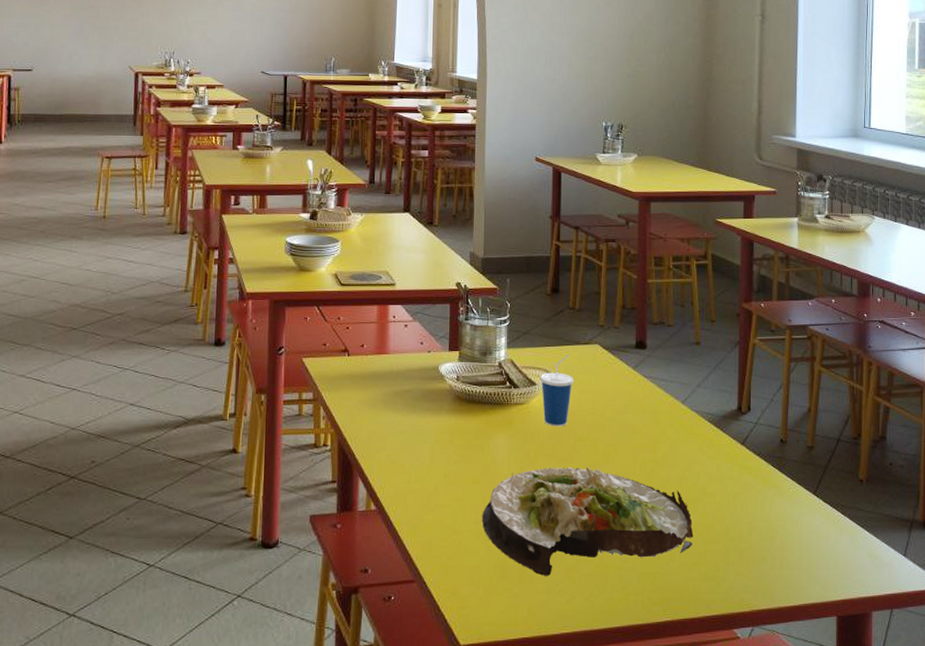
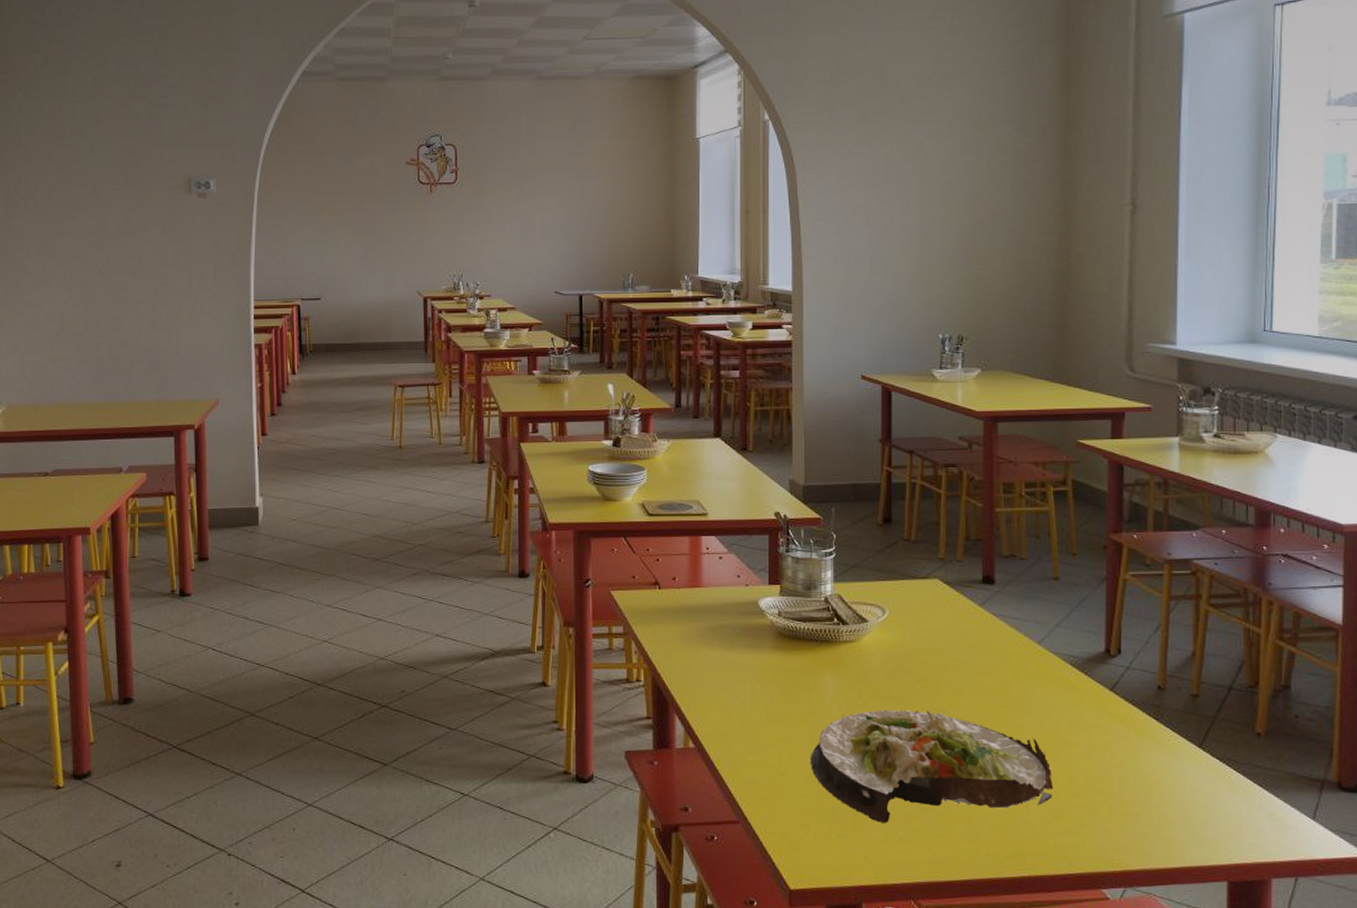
cup: present [540,354,574,427] -> none [872,589,911,667]

